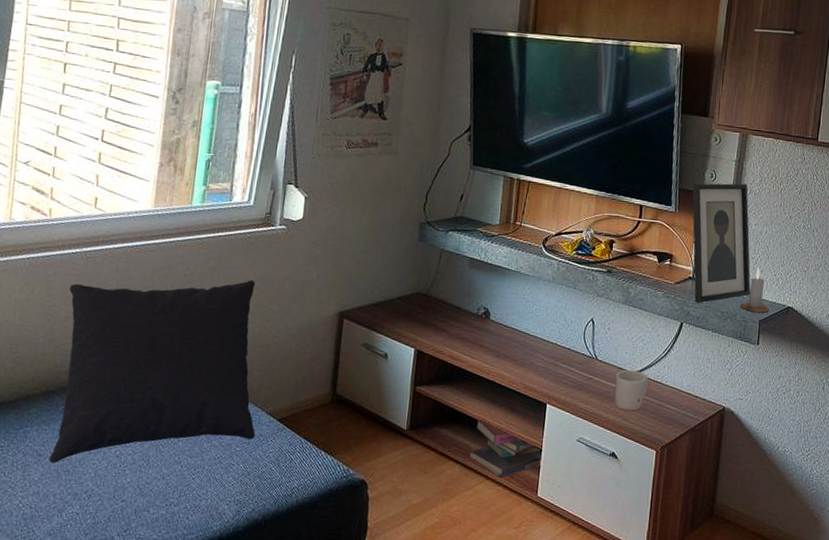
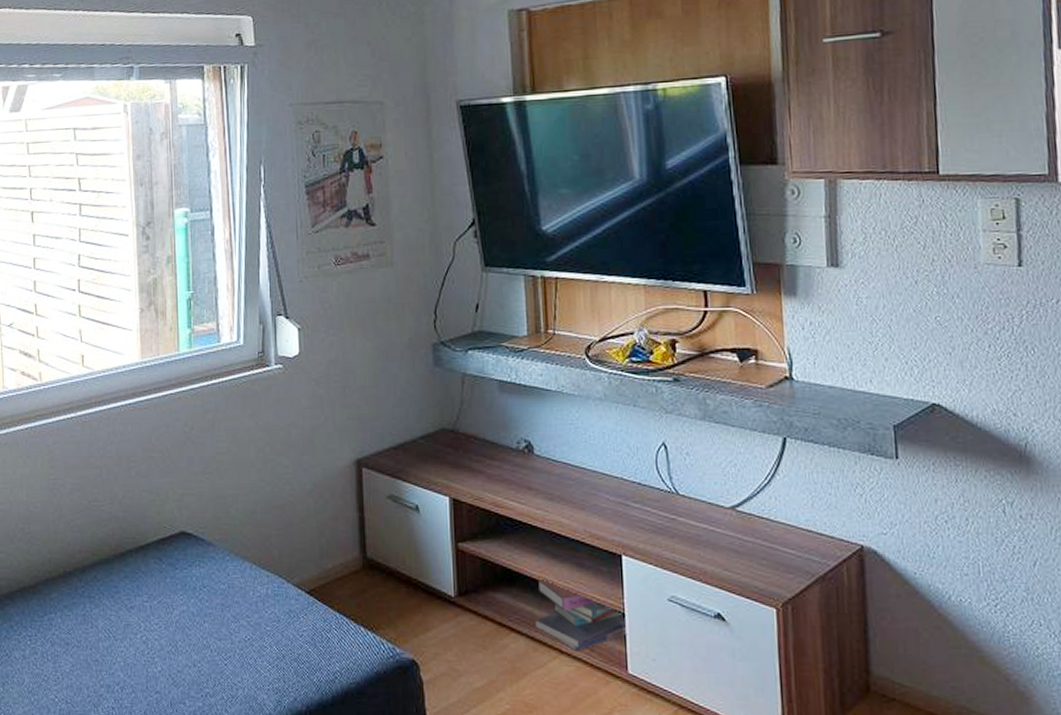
cushion: present [49,280,255,463] -> none [70,431,284,653]
mug: present [614,369,649,411] -> none [706,504,753,559]
picture frame: present [692,183,751,304] -> none [769,245,876,411]
candle: present [739,267,770,313] -> none [862,354,906,415]

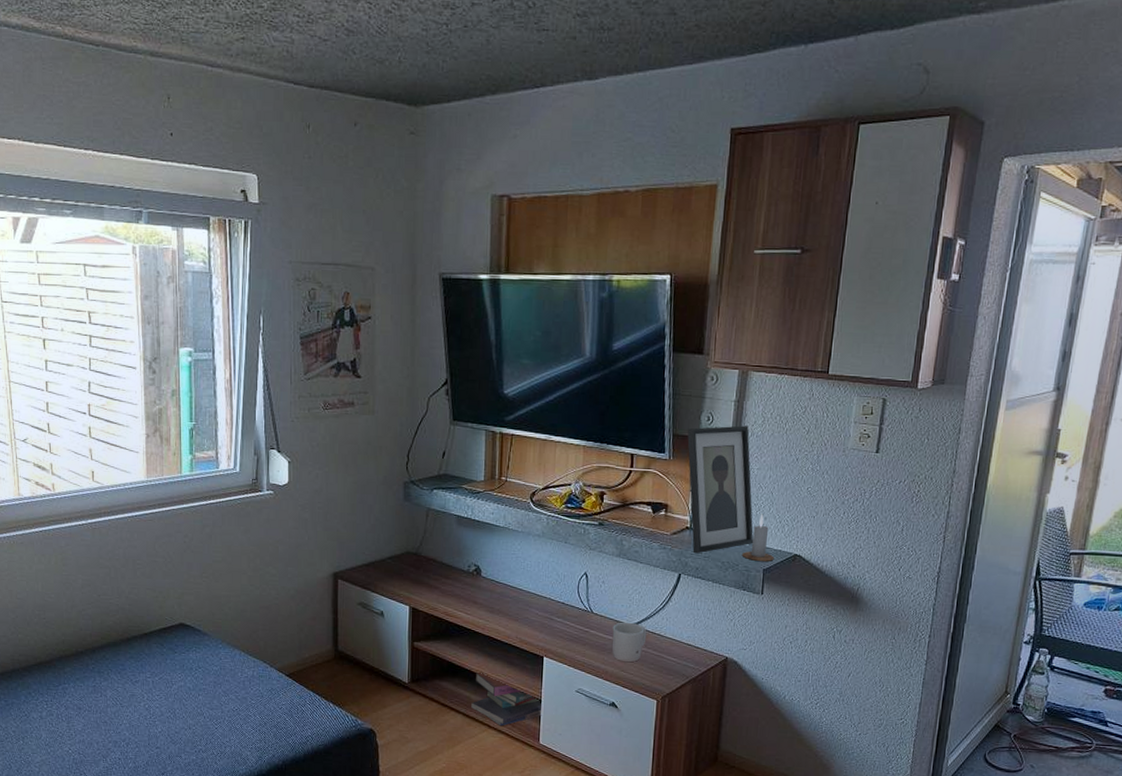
mug: none [706,504,753,559] -> present [611,622,647,663]
picture frame: none [769,245,876,411] -> present [687,425,754,554]
candle: none [862,354,906,415] -> present [741,514,774,561]

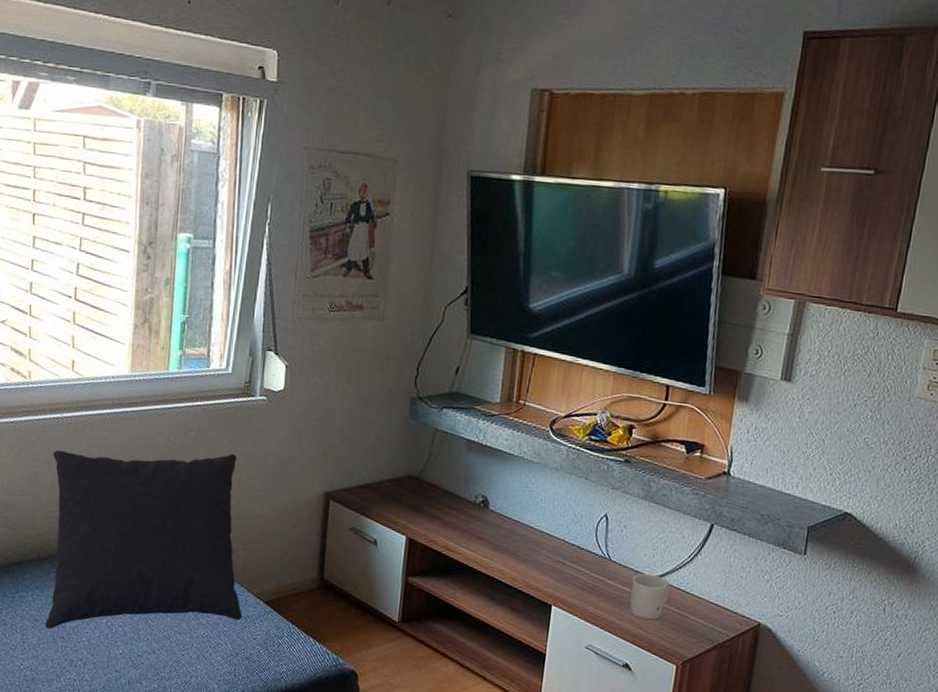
cushion: none [81,545,267,716] -> present [45,450,242,629]
books: present [471,670,542,726] -> none [466,615,545,680]
picture frame: present [687,425,754,554] -> none [728,360,802,503]
candle: present [741,514,774,561] -> none [784,463,822,518]

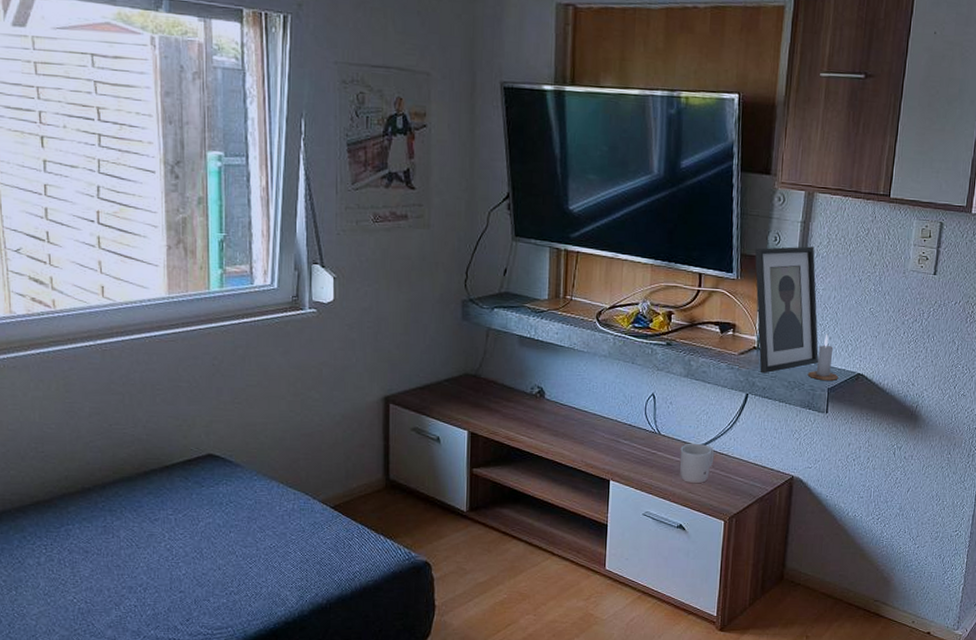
cushion: present [45,450,242,629] -> none [88,367,309,559]
picture frame: none [728,360,802,503] -> present [754,246,819,374]
candle: none [784,463,822,518] -> present [807,334,839,381]

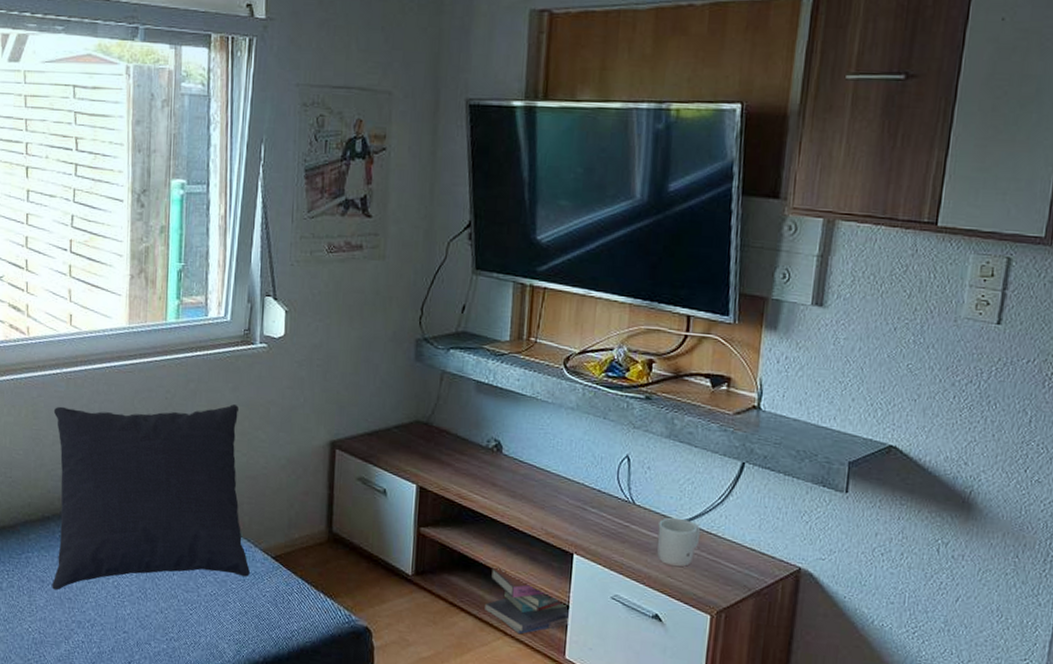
cushion: none [88,367,309,559] -> present [52,404,250,591]
books: none [534,496,608,553] -> present [485,566,569,635]
picture frame: present [754,246,819,374] -> none [757,285,838,439]
candle: present [807,334,839,381] -> none [821,394,863,453]

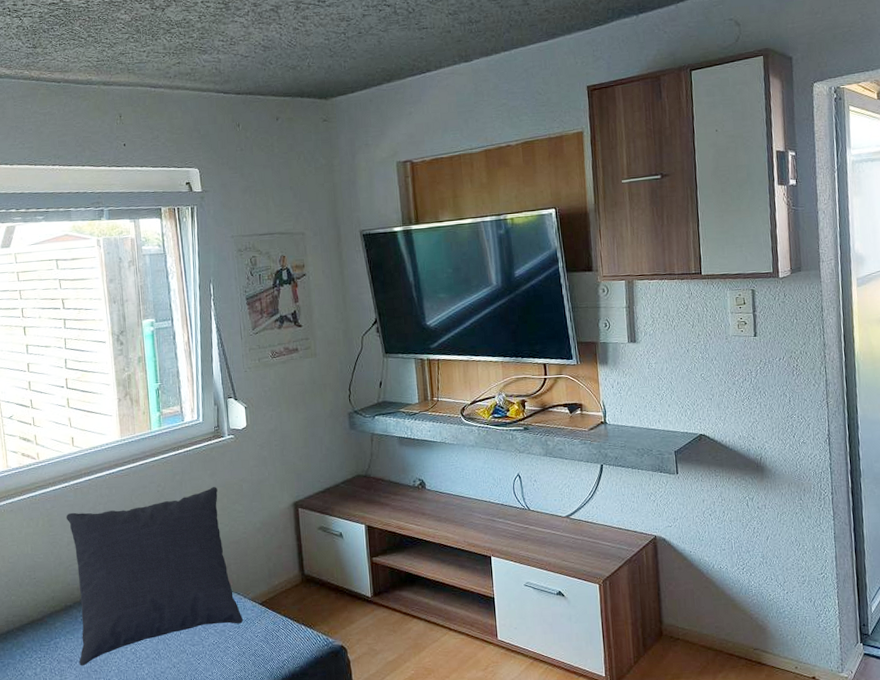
books: present [485,566,569,635] -> none [431,577,497,628]
mug: present [656,517,701,567] -> none [549,514,581,553]

